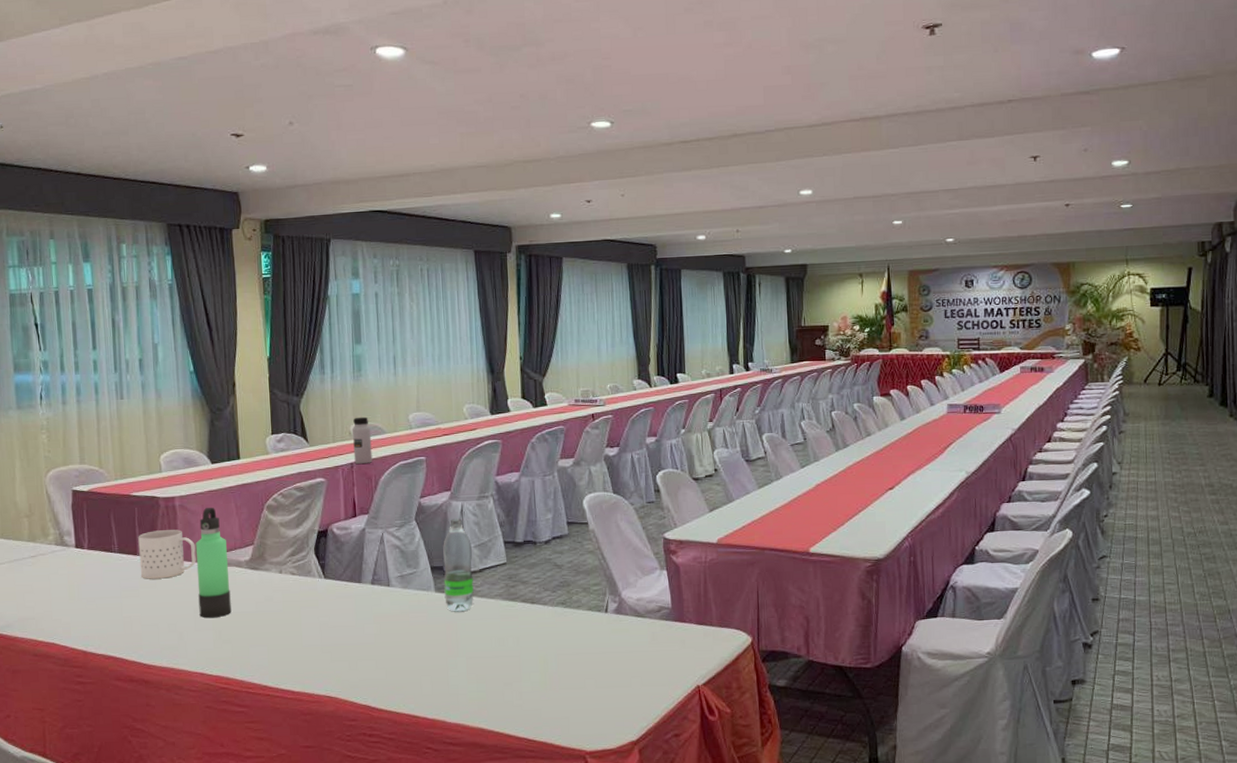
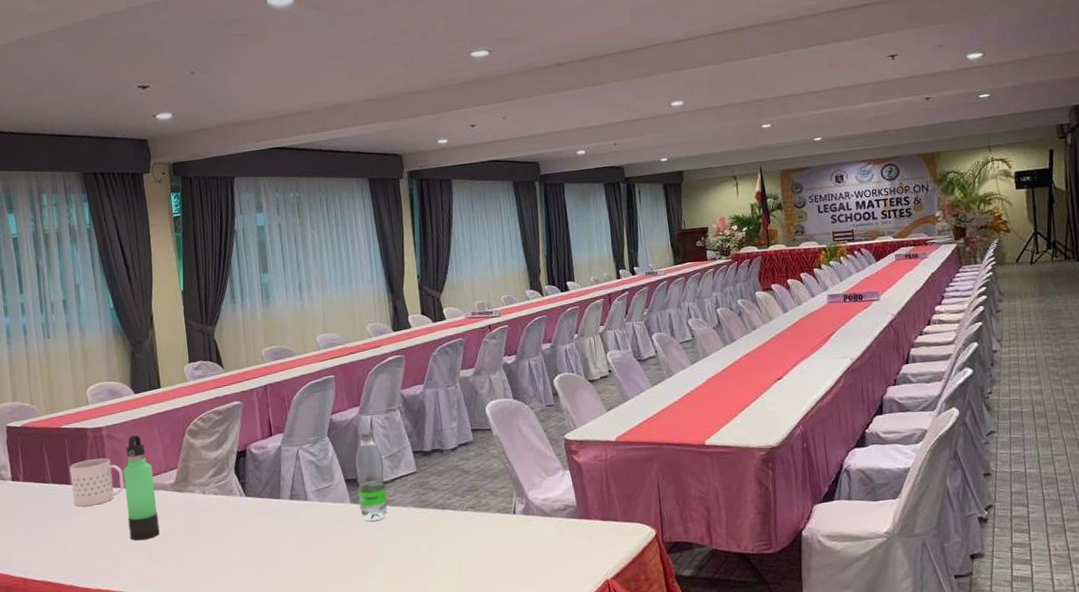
water bottle: present [353,416,372,464] -> none [264,341,285,386]

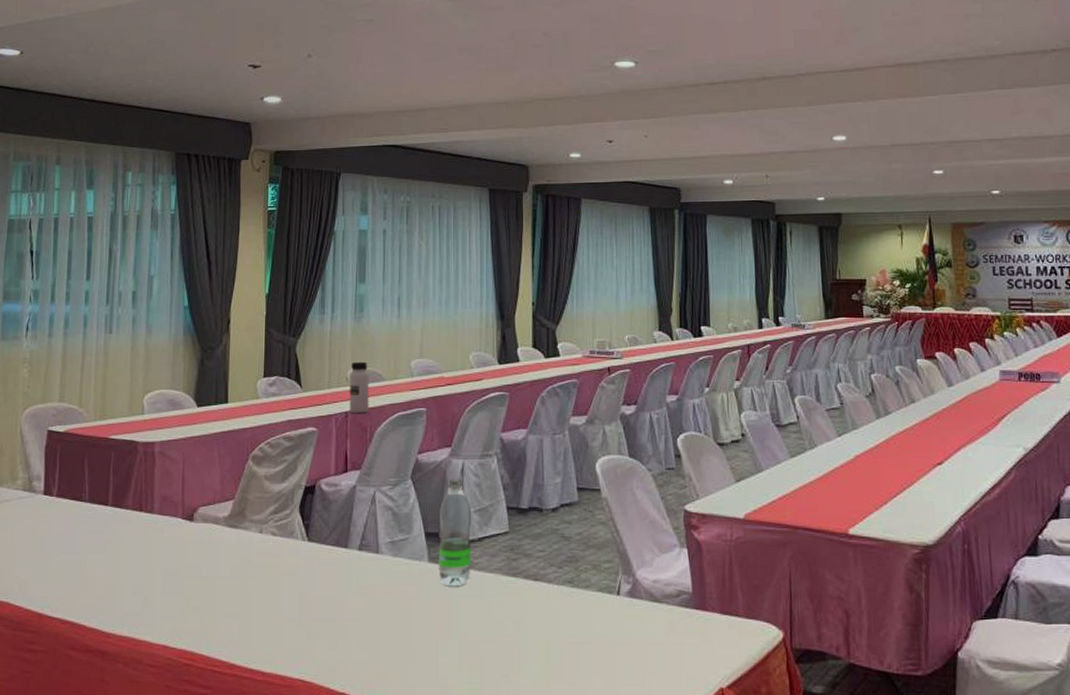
mug: present [69,458,125,507] -> none [110,479,172,534]
thermos bottle: present [123,435,160,541] -> none [168,454,205,582]
water bottle: none [264,341,285,386] -> present [349,361,369,413]

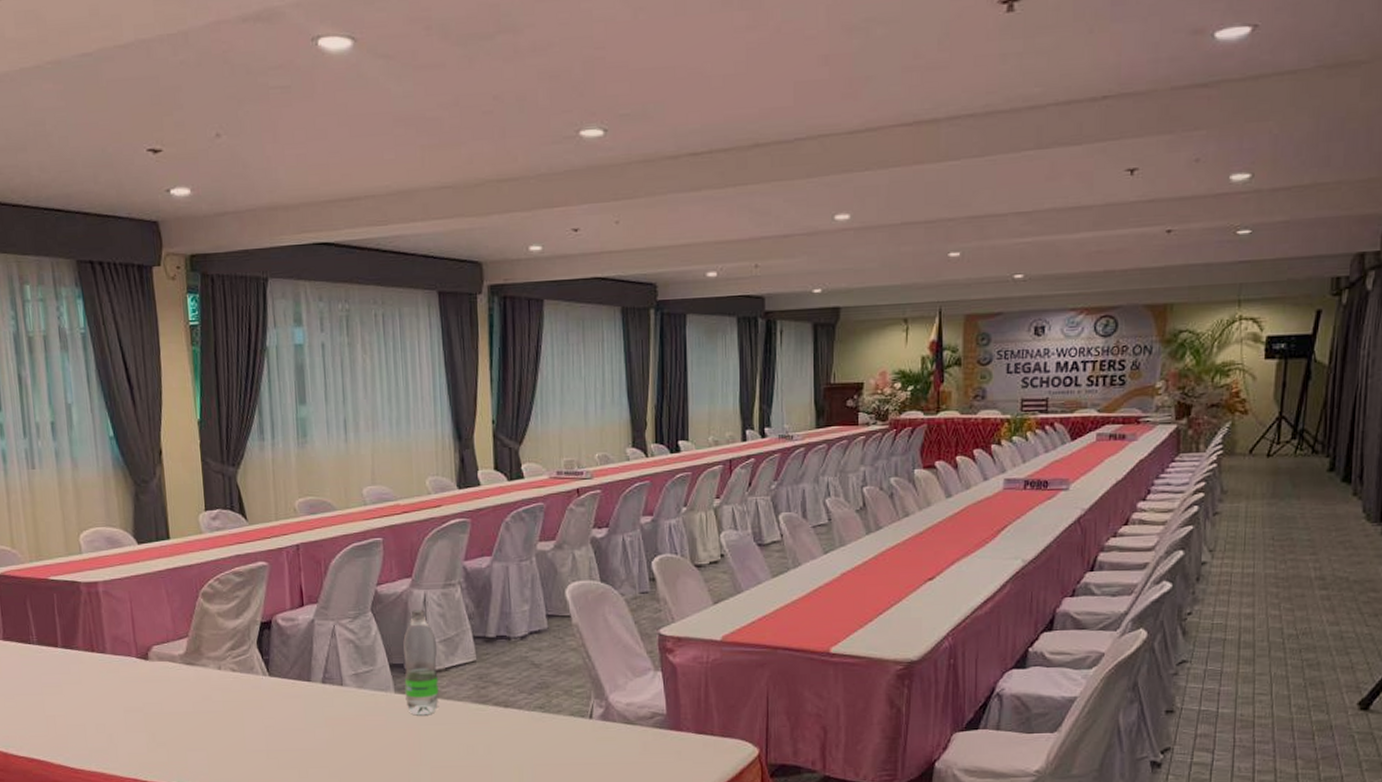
water bottle: present [349,361,369,413] -> none [298,490,321,545]

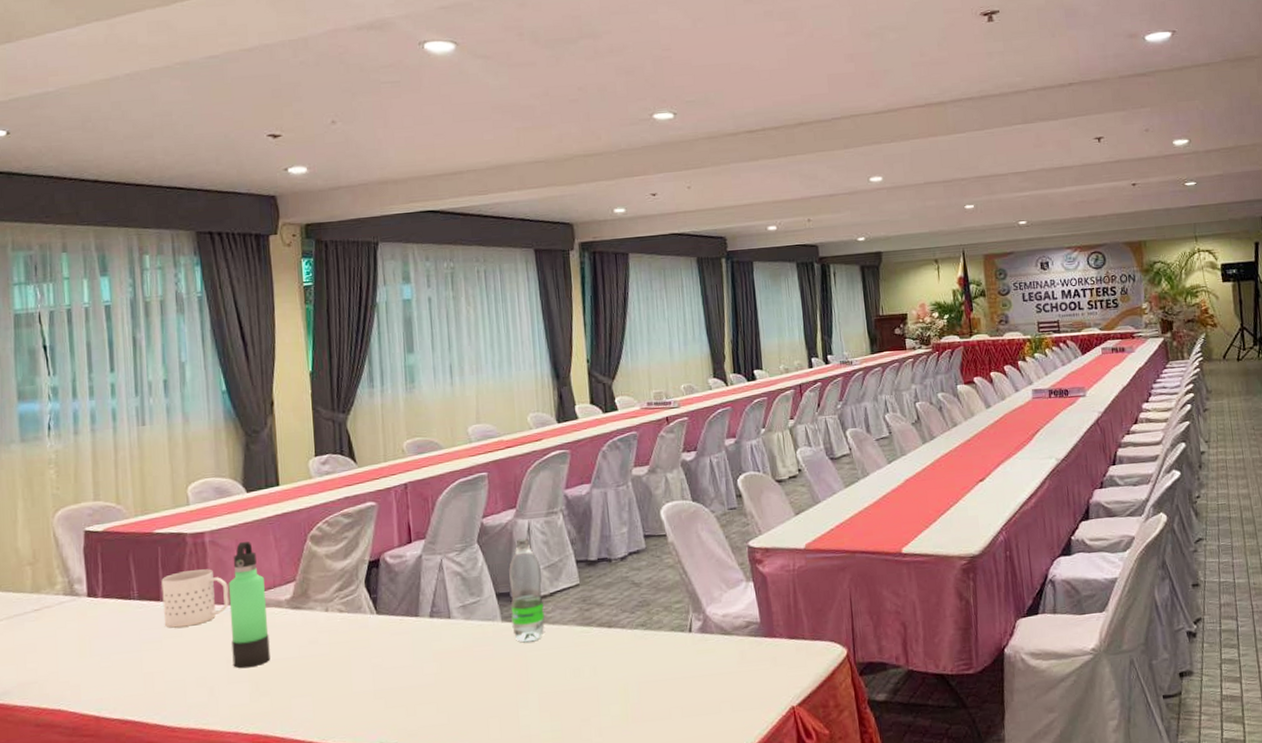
mug: none [58,619,125,674] -> present [161,569,229,628]
thermos bottle: none [122,593,166,719] -> present [228,541,270,668]

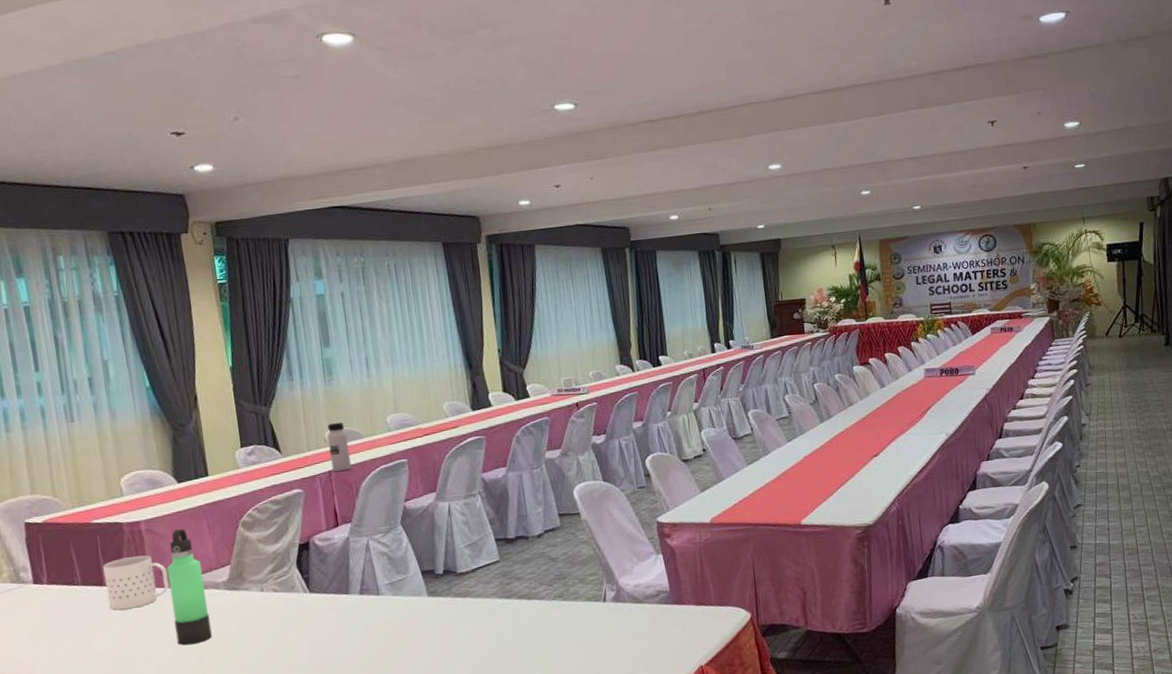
water bottle: none [406,431,429,484] -> present [328,422,352,472]
bottle: present [509,538,545,642] -> none [432,519,469,615]

